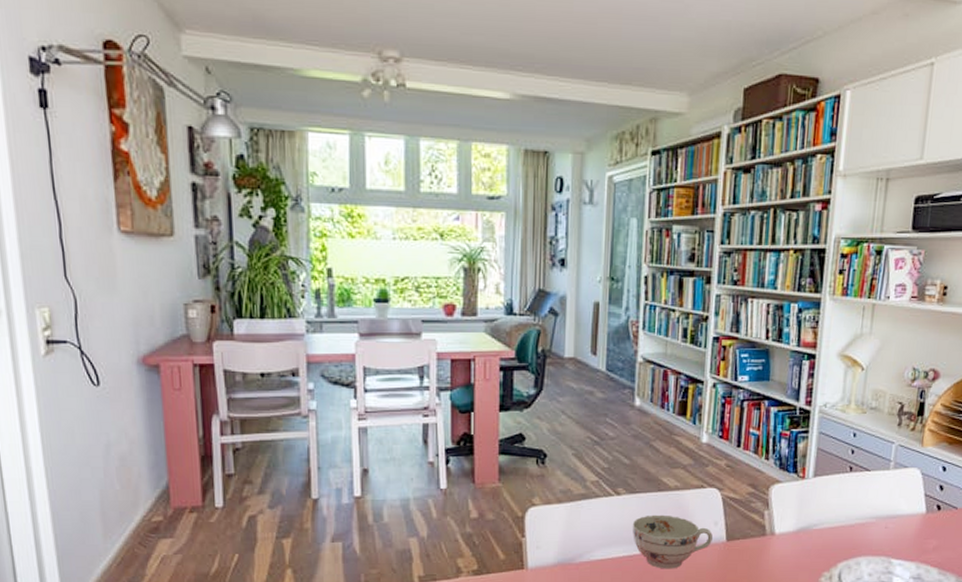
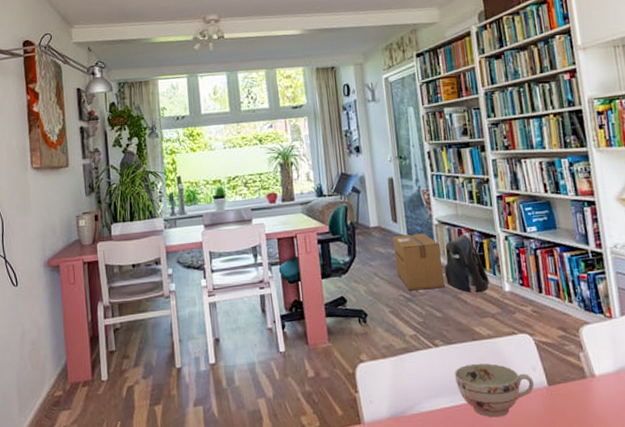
box: none [587,370,640,434] -> present [392,233,446,291]
backpack: none [641,376,687,441] -> present [444,234,489,293]

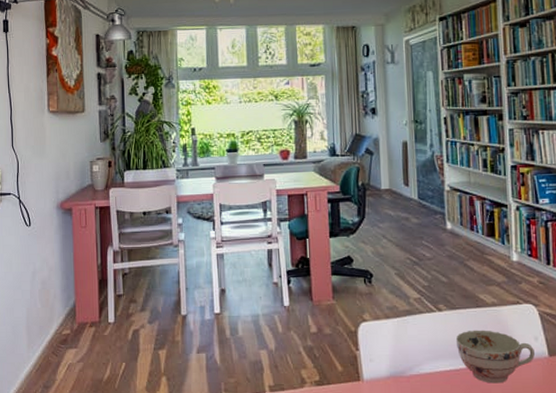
box: present [392,233,446,291] -> none [403,198,453,255]
backpack: present [444,234,489,293] -> none [453,202,497,260]

